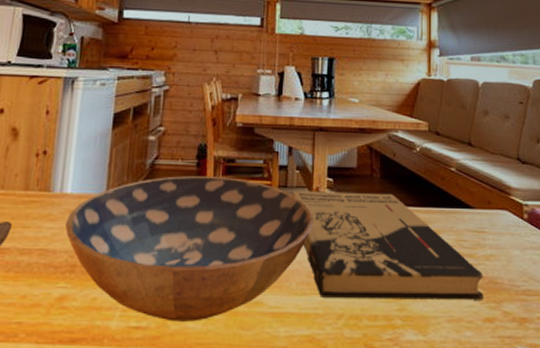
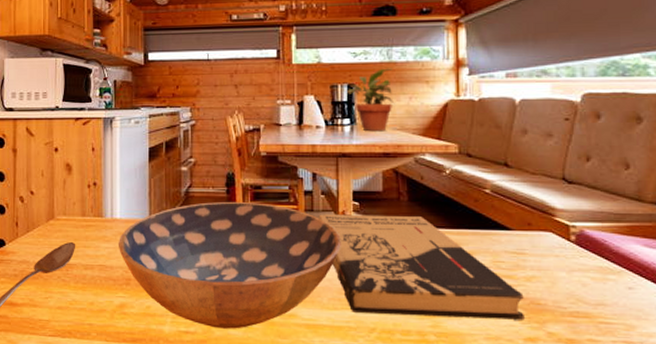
potted plant: none [328,44,372,107] -> present [347,68,395,132]

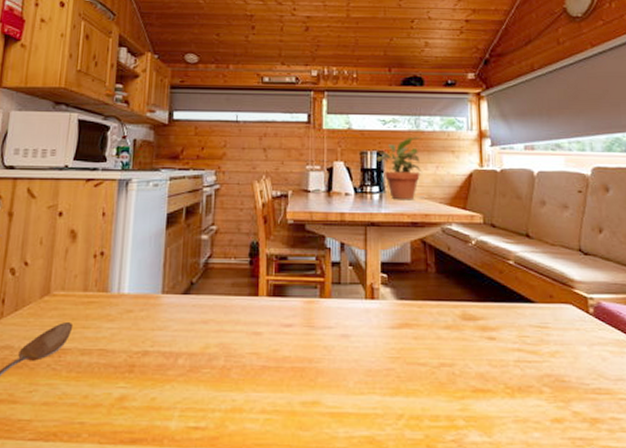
bowl: present [117,201,341,329] -> none [123,273,369,422]
book: present [318,214,526,321] -> none [346,287,552,401]

